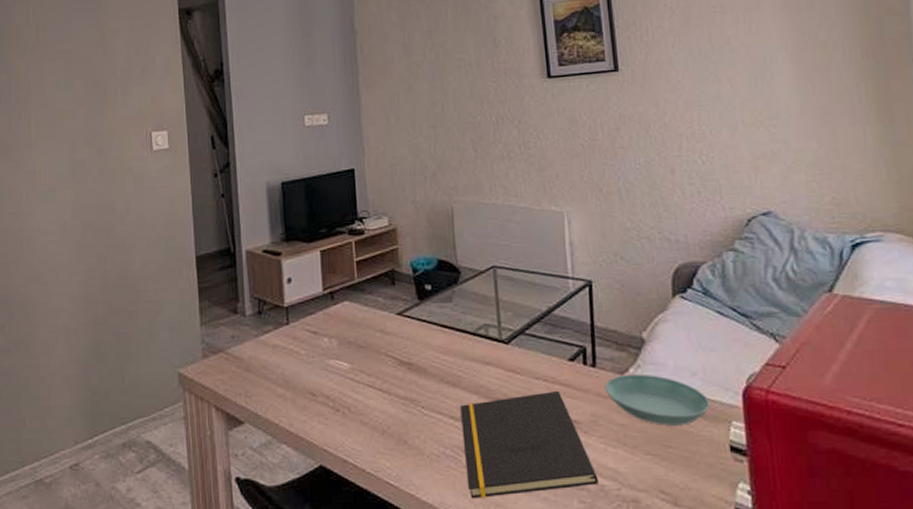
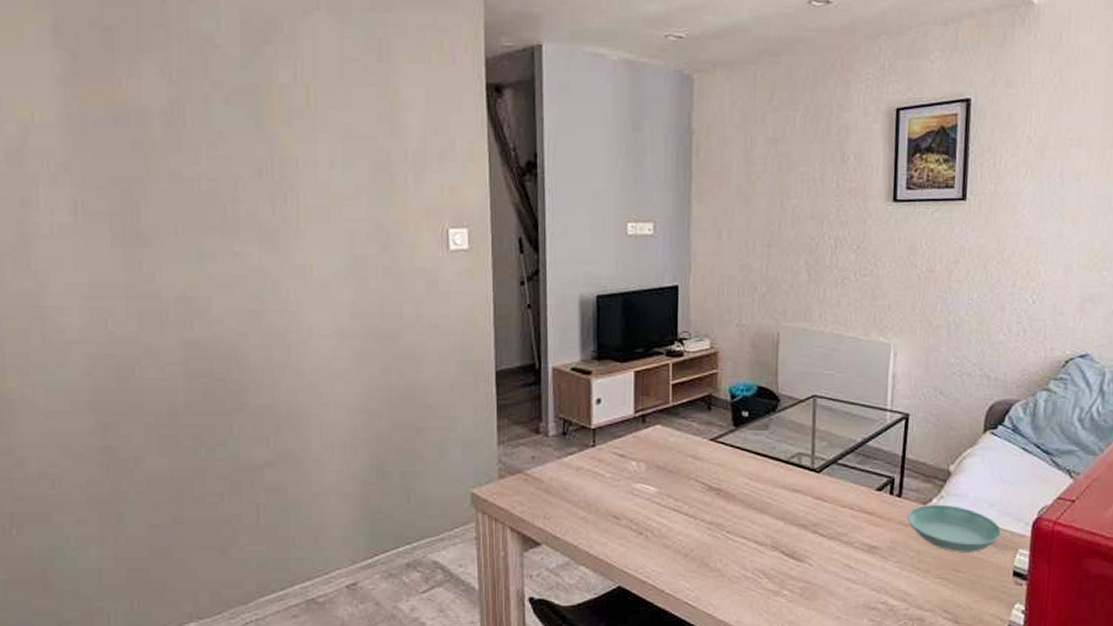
notepad: present [460,390,598,499] -> none [764,518,889,618]

